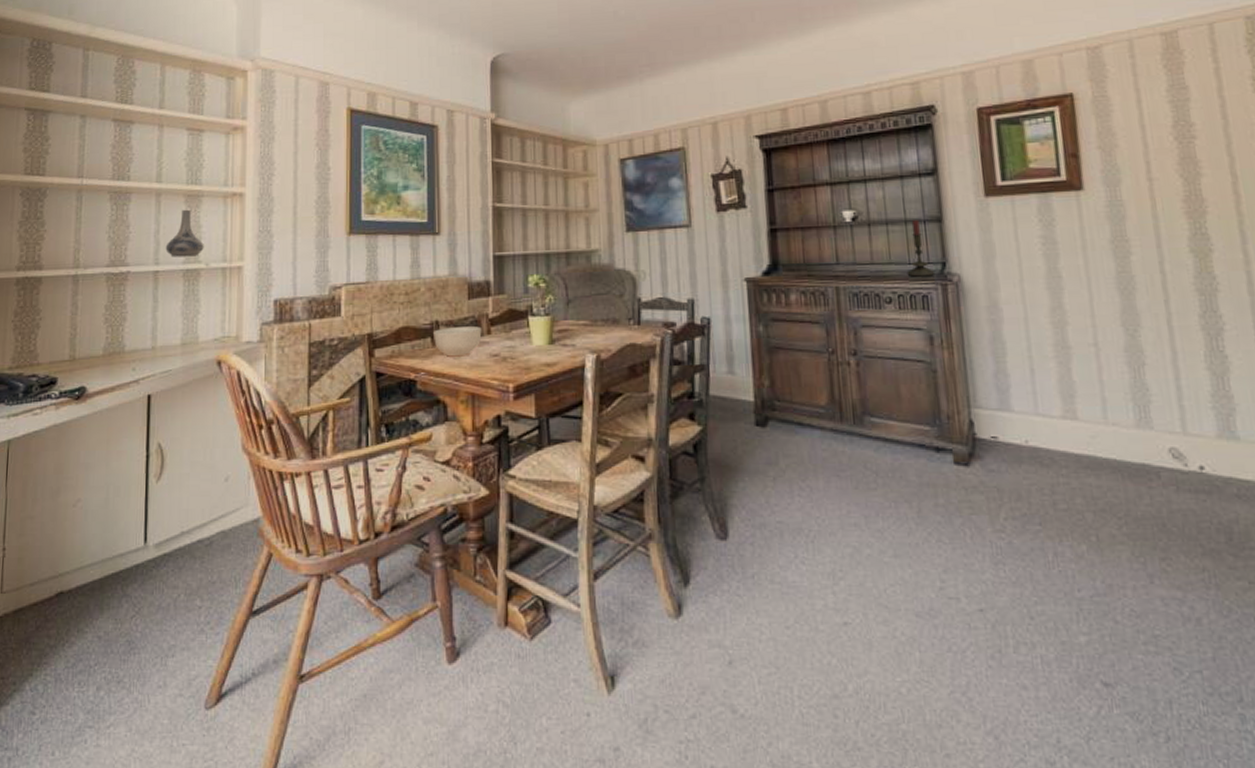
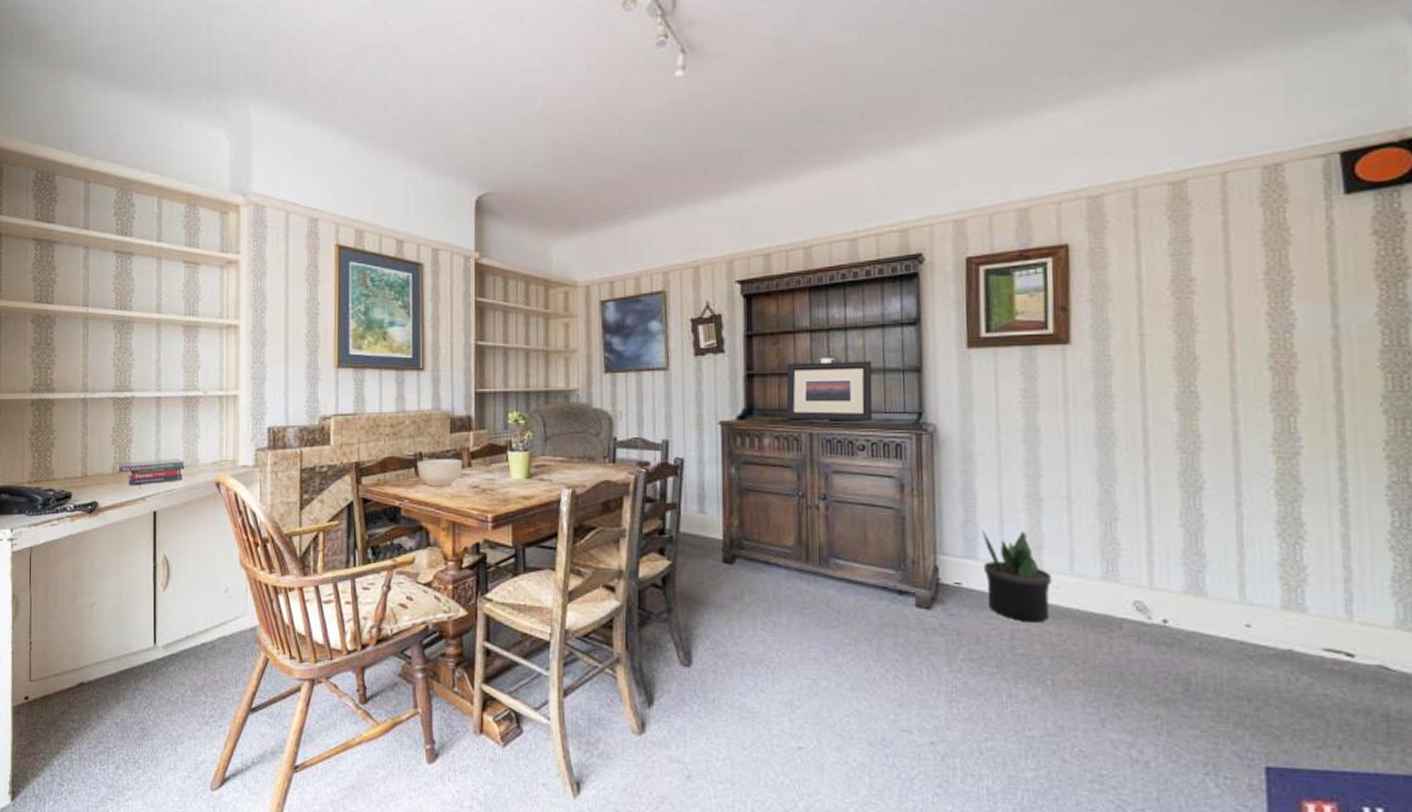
books: none [108,335,183,368] -> present [116,458,185,486]
decorative vase: present [165,209,204,258] -> none [166,339,202,385]
picture frame: none [809,212,897,274] -> present [786,361,873,421]
candle: present [907,219,934,277] -> none [882,368,909,426]
planter: none [1013,379,1088,476] -> present [981,530,1052,623]

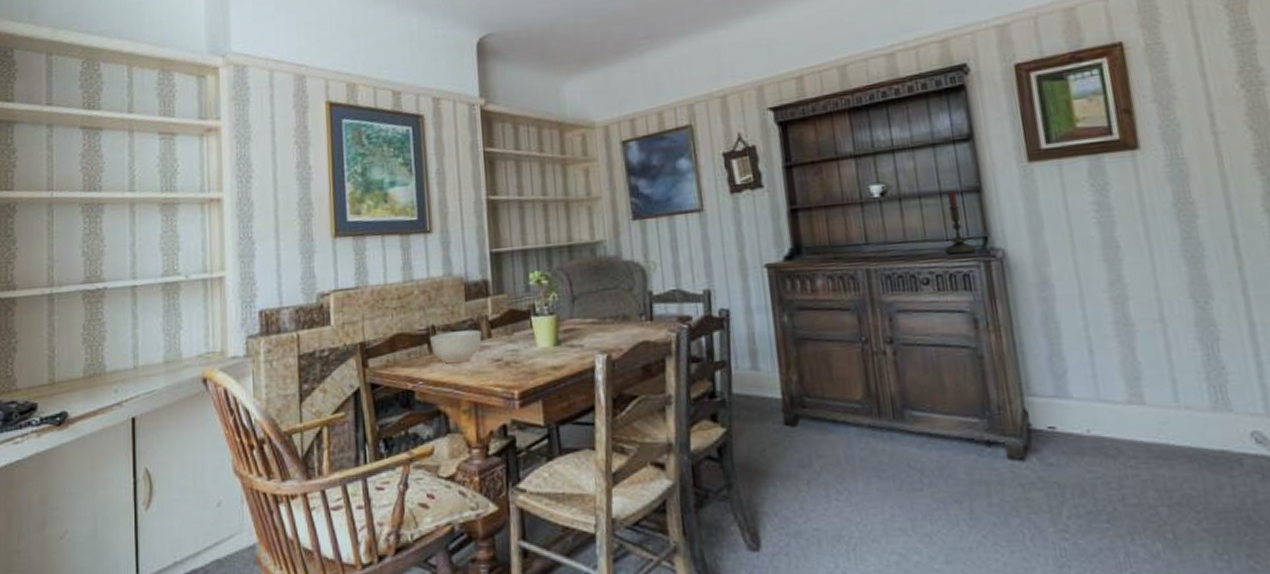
books: present [116,458,185,486] -> none [88,353,166,390]
picture frame: present [786,361,873,421] -> none [833,184,934,256]
candle: none [882,368,909,426] -> present [944,190,975,255]
planter: present [981,530,1052,623] -> none [1070,361,1160,467]

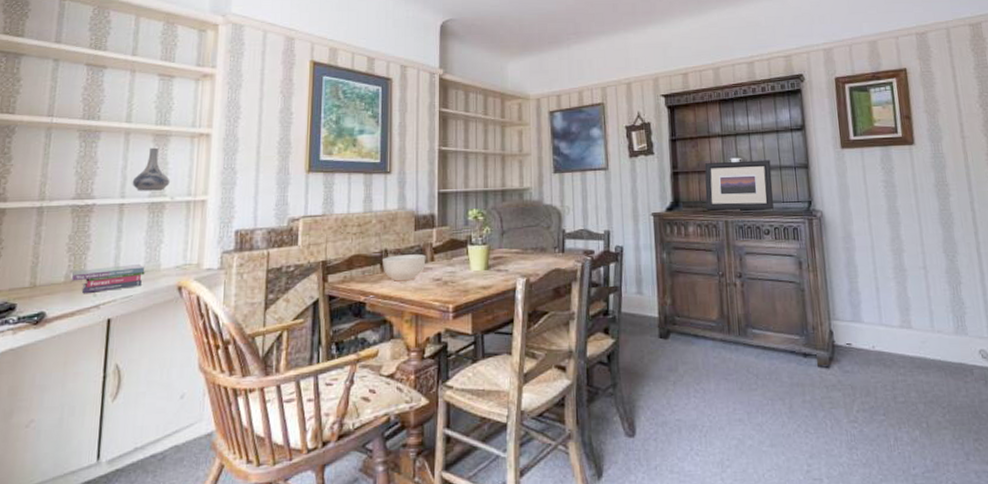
books: none [88,353,166,390] -> present [70,263,145,294]
decorative vase: none [142,218,183,271] -> present [132,147,170,191]
picture frame: none [833,184,934,256] -> present [704,160,774,210]
candle: present [944,190,975,255] -> none [781,165,802,213]

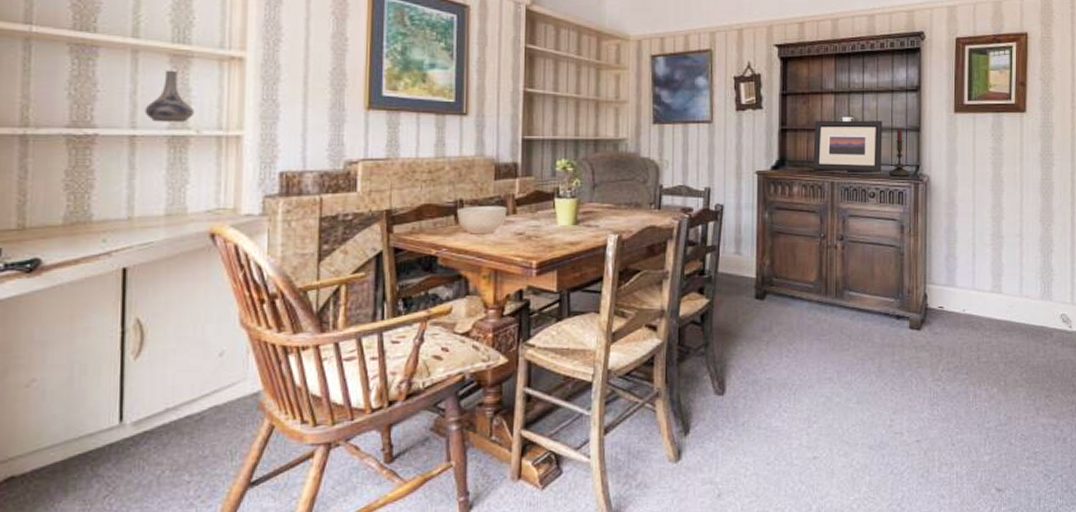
books: present [70,263,145,294] -> none [70,206,168,239]
candle: none [781,165,802,213] -> present [889,127,909,176]

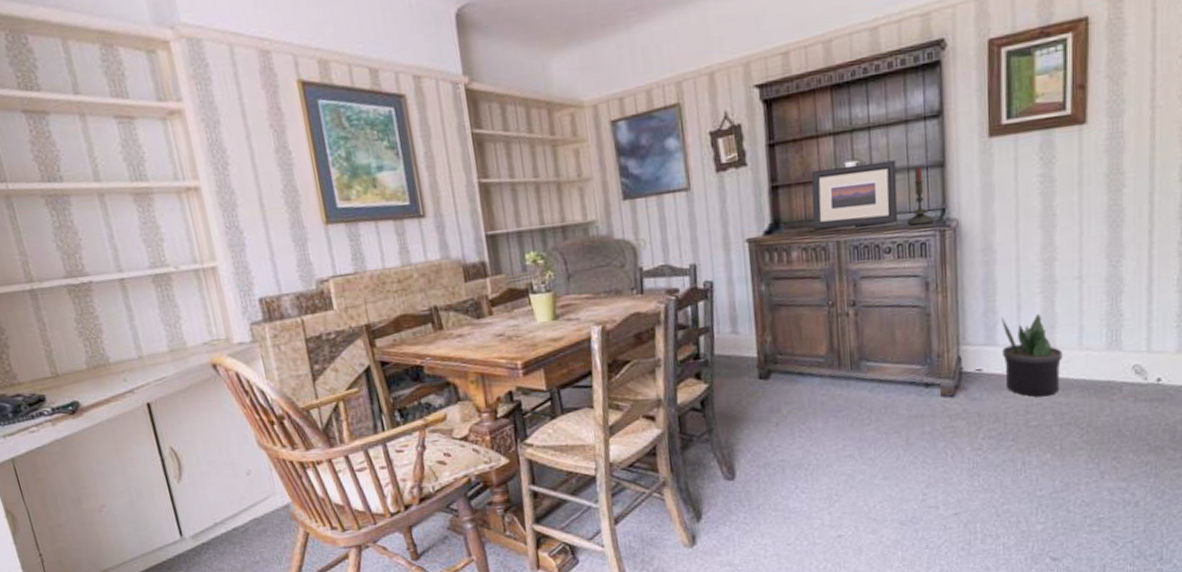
decorative vase: present [144,70,194,122] -> none [125,209,169,263]
bowl: present [456,206,507,234] -> none [432,308,484,341]
planter: none [959,262,1007,336] -> present [1000,313,1063,397]

